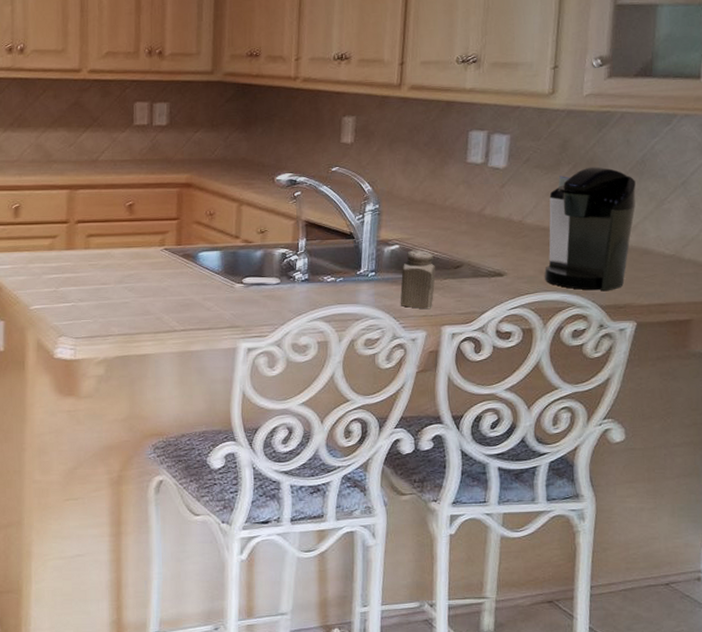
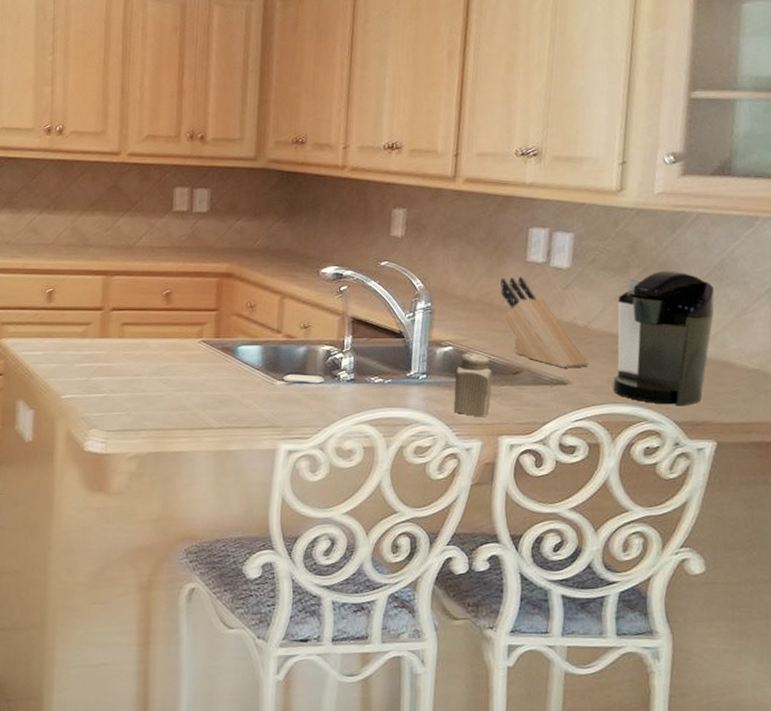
knife block: none [443,177,523,261] -> present [500,276,589,368]

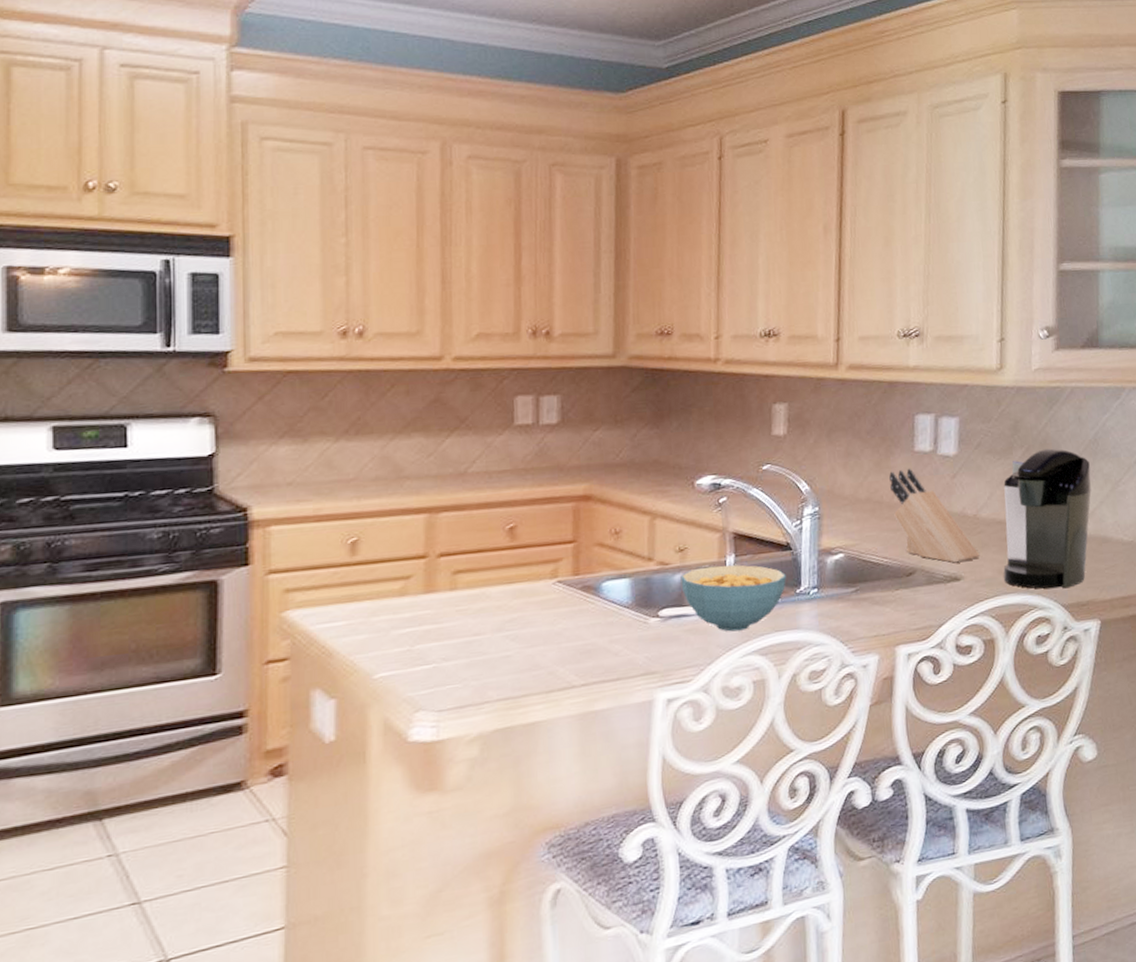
cereal bowl: none [304,344,398,402] -> present [680,564,786,632]
salt shaker: present [453,353,493,417] -> none [847,557,887,628]

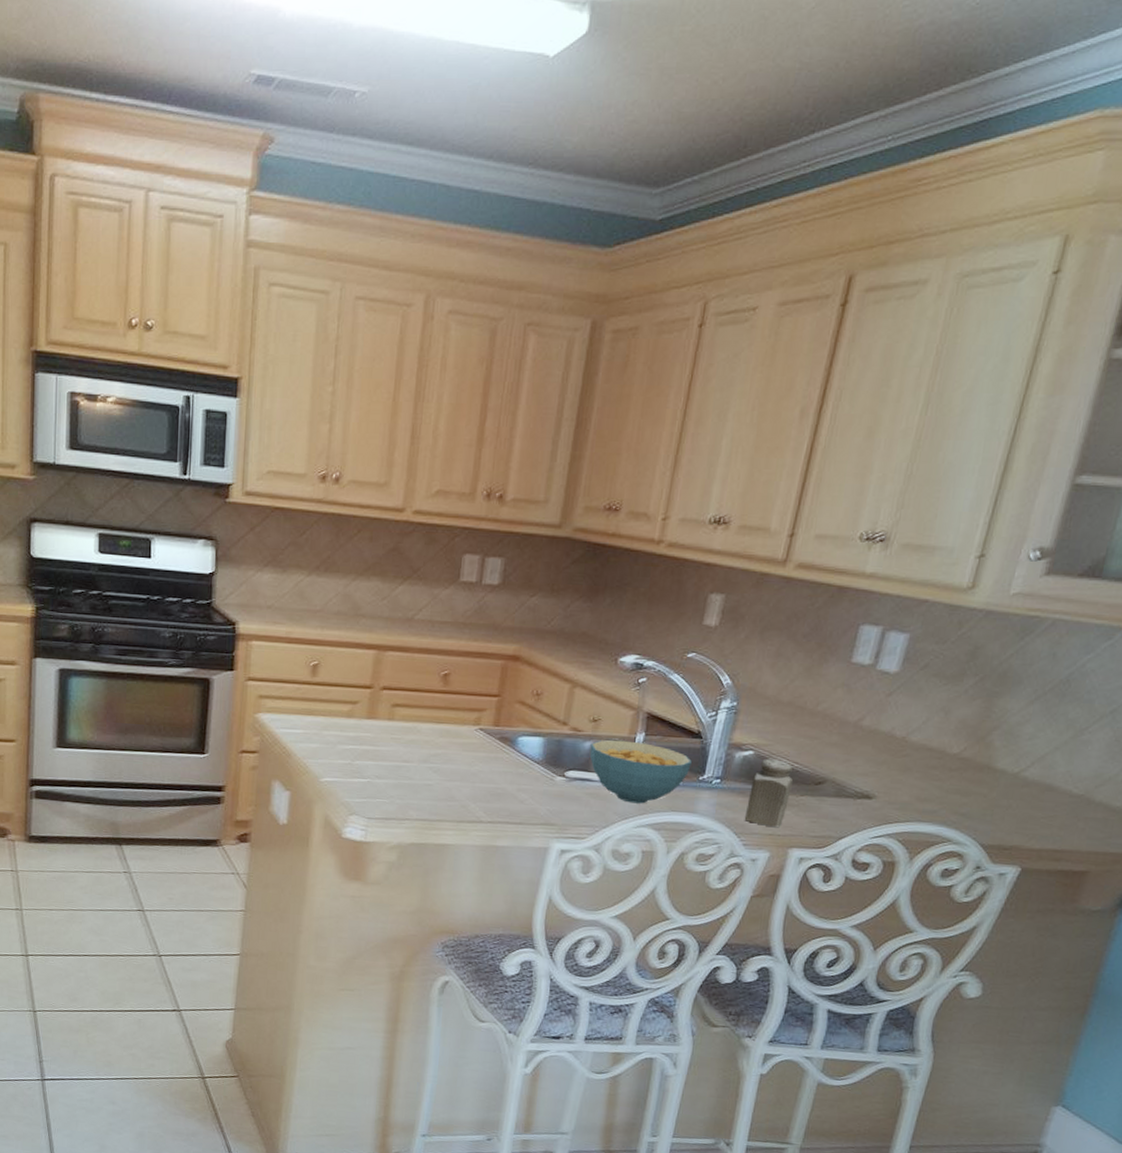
salt shaker: none [847,557,887,628] -> present [744,759,794,828]
knife block: present [889,468,980,563] -> none [813,678,900,782]
coffee maker: present [1003,448,1092,589] -> none [921,681,1054,829]

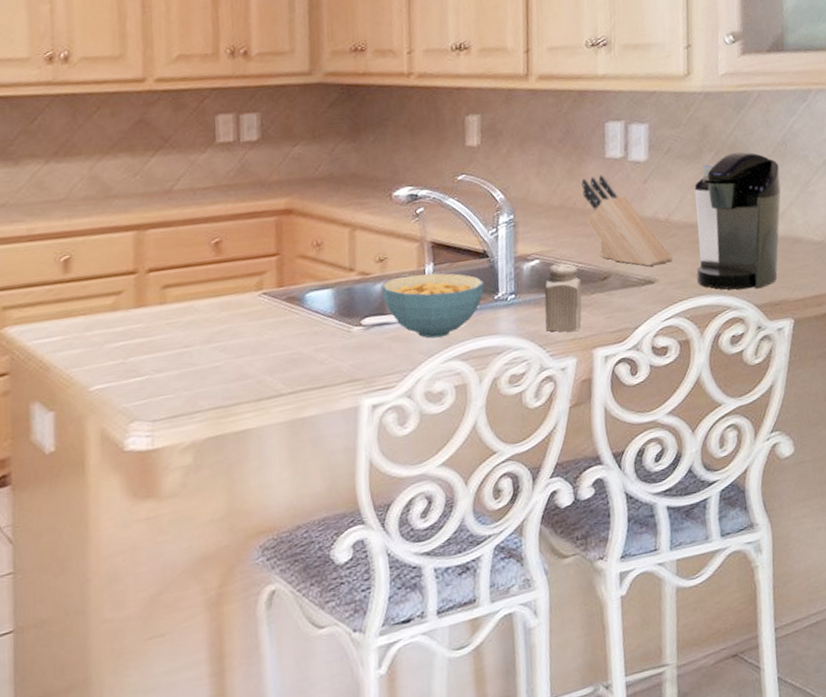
knife block: none [813,678,900,782] -> present [581,174,673,267]
coffee maker: none [921,681,1054,829] -> present [694,151,781,290]

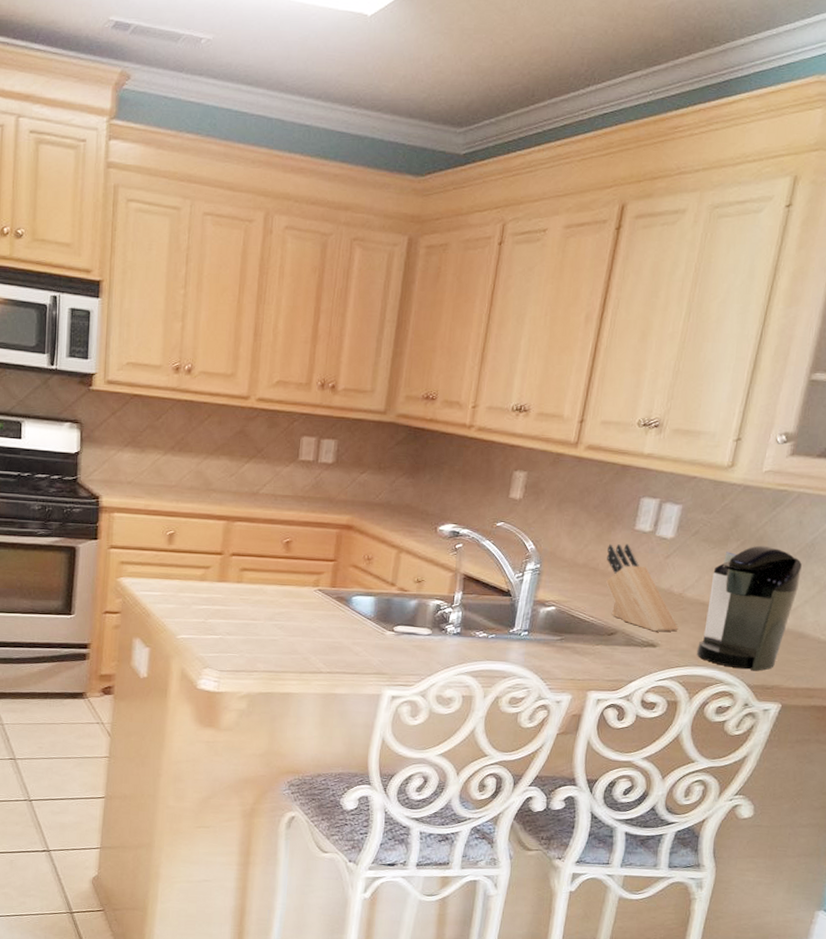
cereal bowl: present [381,273,484,339] -> none [415,598,503,654]
salt shaker: present [544,263,582,332] -> none [549,613,590,674]

